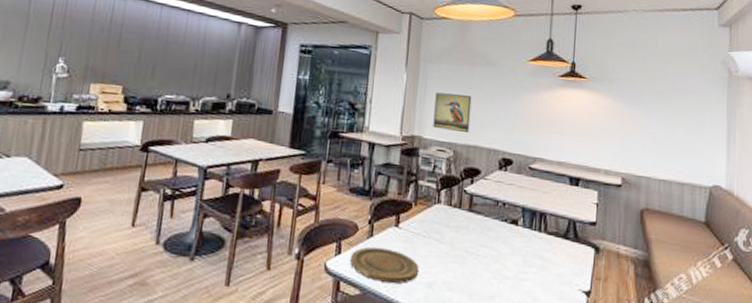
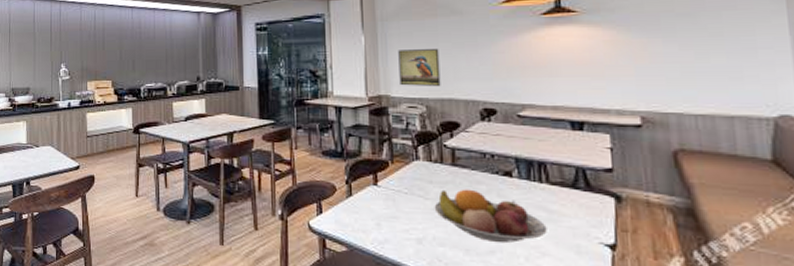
plate: present [349,246,420,284] -> none [331,205,406,240]
fruit bowl: none [447,234,540,289] -> present [434,189,547,243]

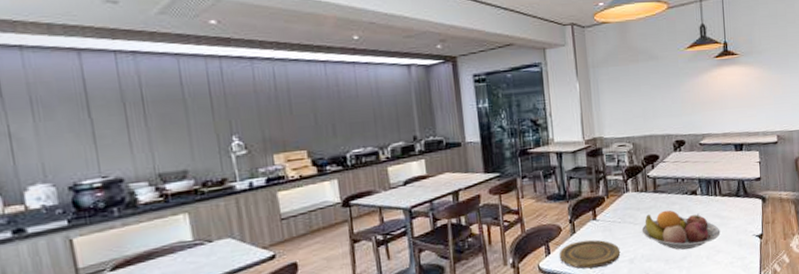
plate: none [331,205,406,240] -> present [558,239,621,269]
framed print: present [398,49,441,87] -> none [608,91,643,127]

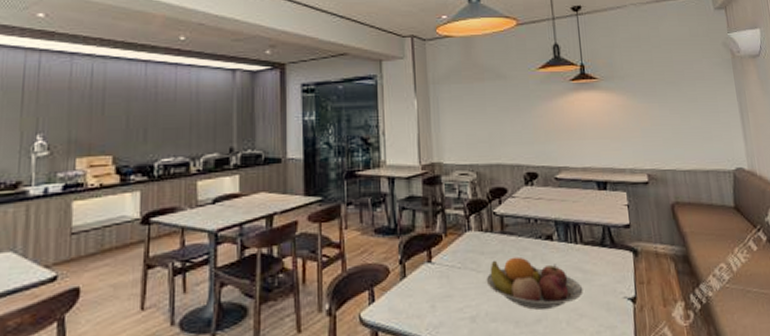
plate: present [558,239,621,269] -> none [384,287,460,325]

